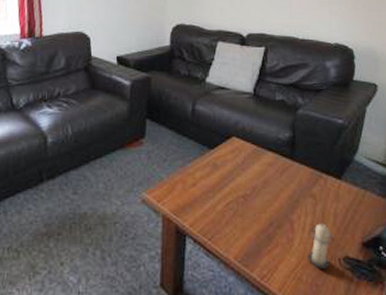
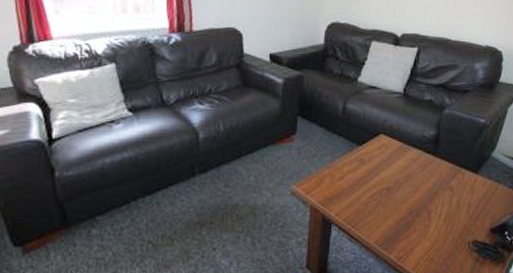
candle: present [307,222,335,269] -> none [441,211,466,251]

